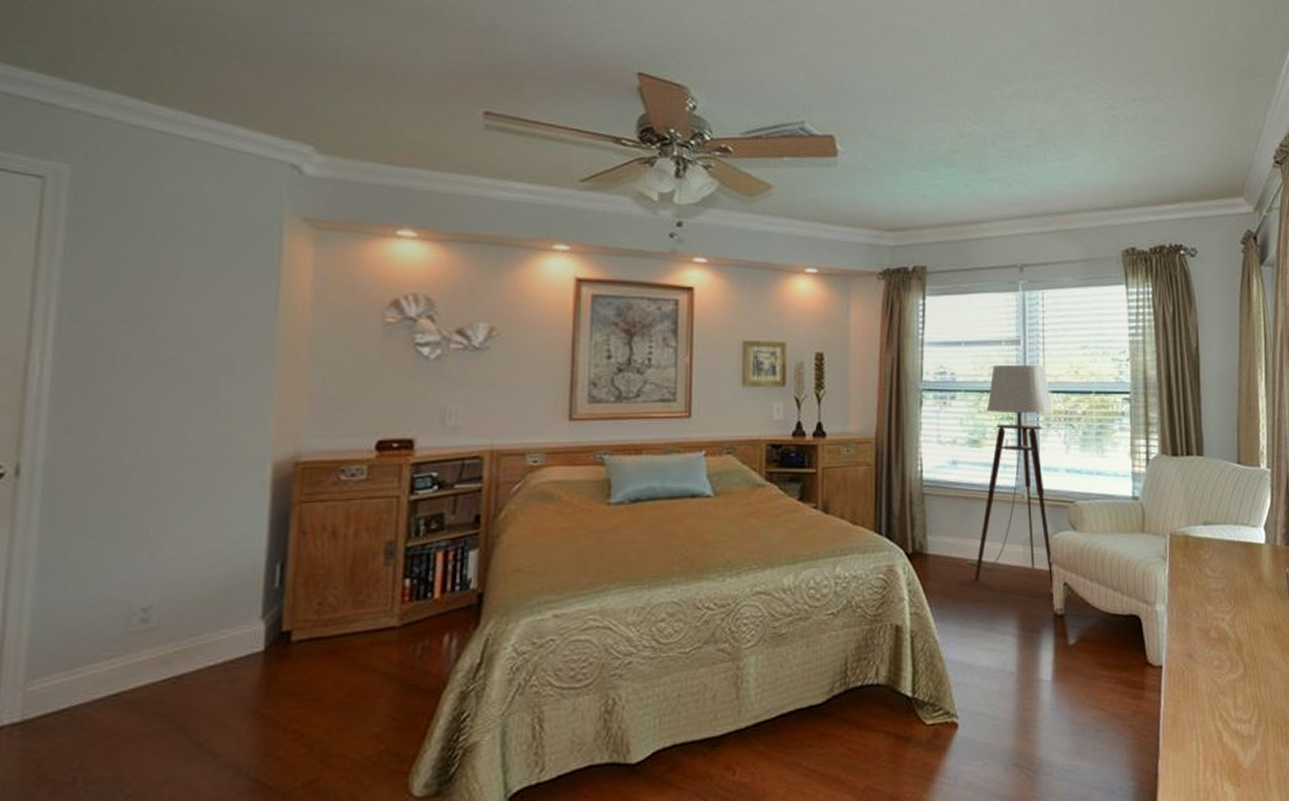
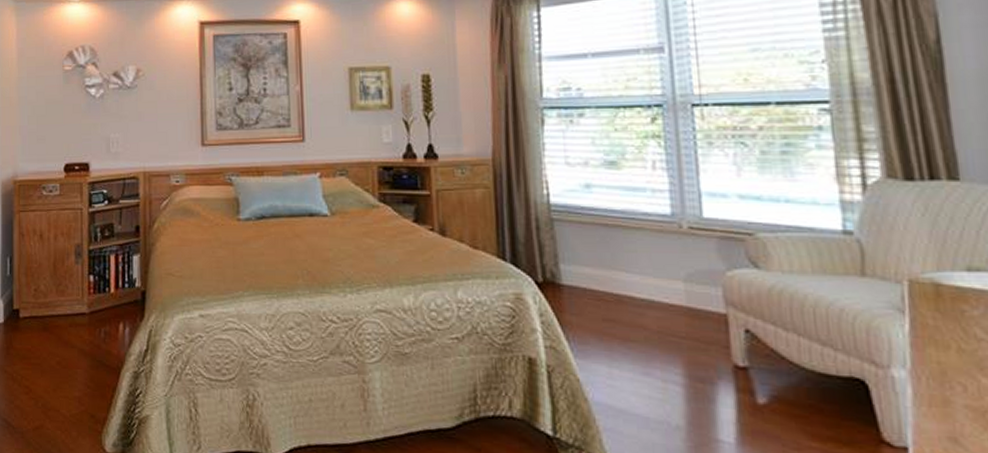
floor lamp: present [968,364,1054,588] -> none [612,73,731,334]

